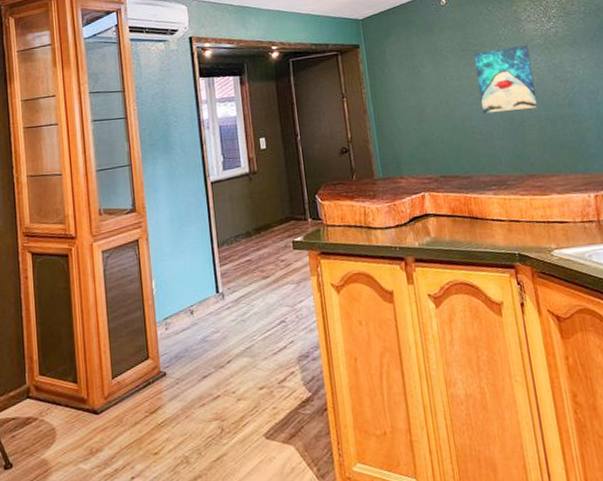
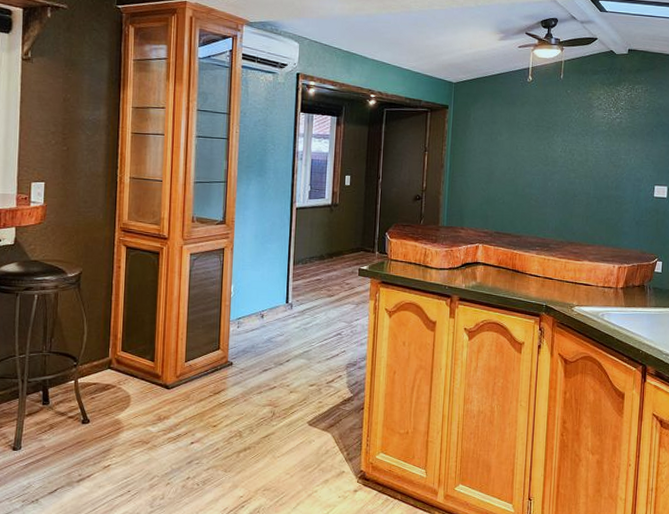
wall art: present [474,44,538,114] -> none [542,129,593,186]

